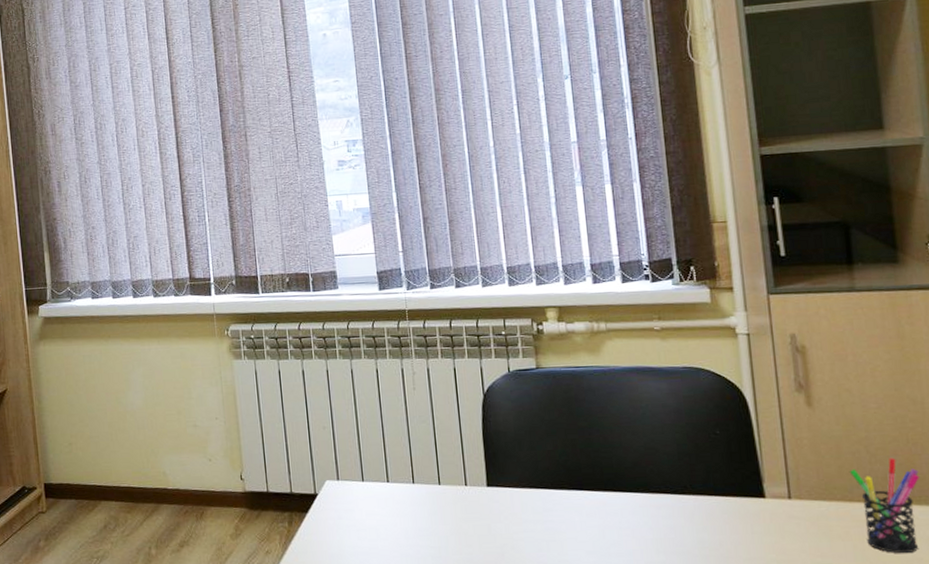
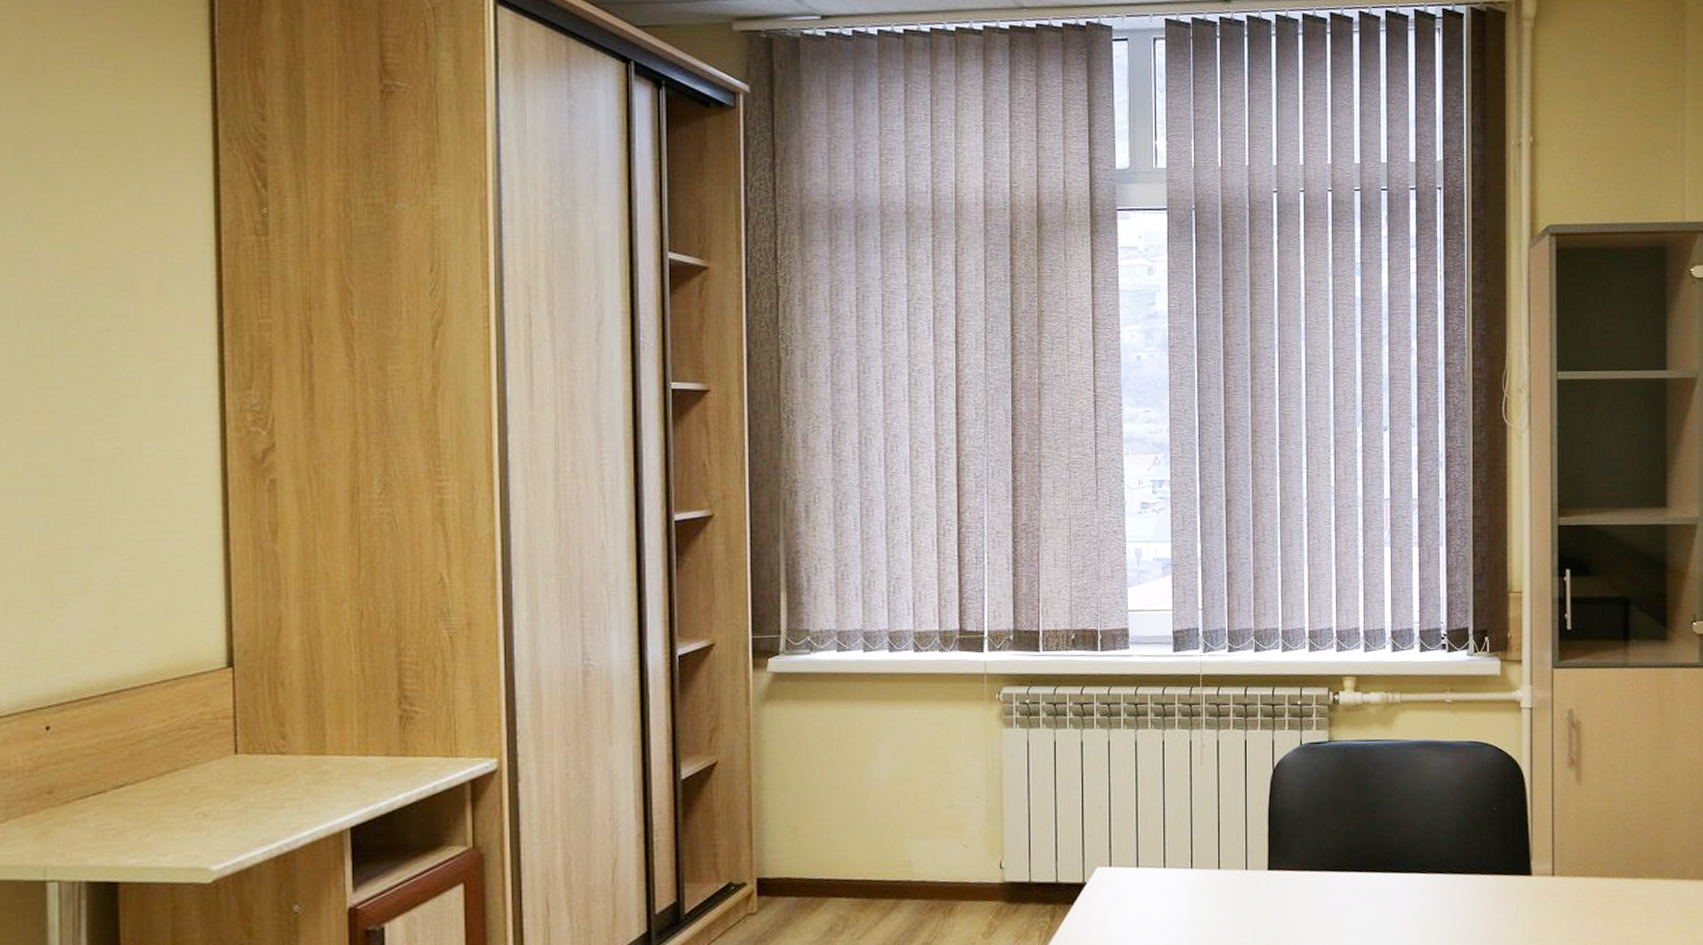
pen holder: present [849,458,921,553] -> none [1607,833,1666,927]

